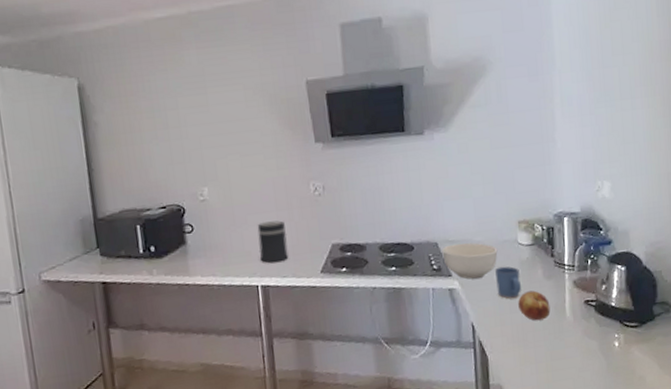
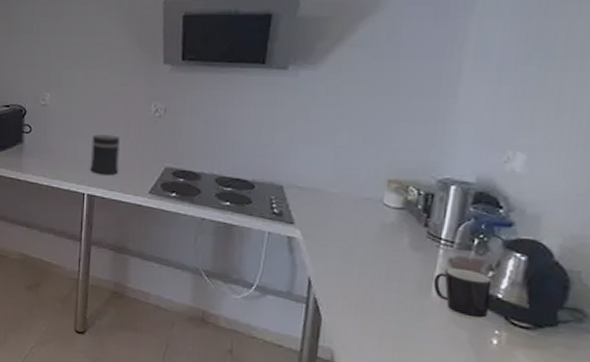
bowl: present [442,242,498,280] -> none [286,190,356,232]
mug: present [495,266,521,299] -> none [346,225,379,263]
fruit: present [518,290,551,321] -> none [370,258,412,294]
mug: none [565,286,608,330] -> present [433,267,493,321]

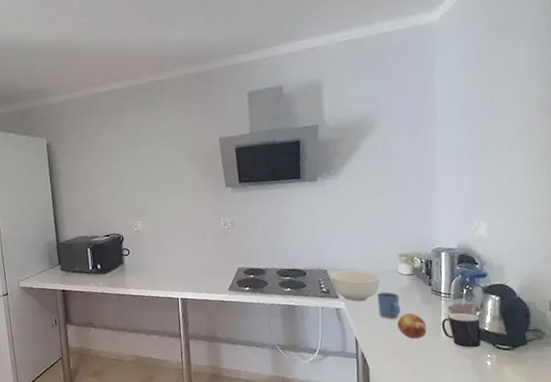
cylinder: present [90,134,121,176] -> none [178,248,203,282]
bowl: none [286,190,356,232] -> present [330,270,380,301]
mug: none [346,225,379,263] -> present [377,291,400,319]
fruit: none [370,258,412,294] -> present [397,313,427,339]

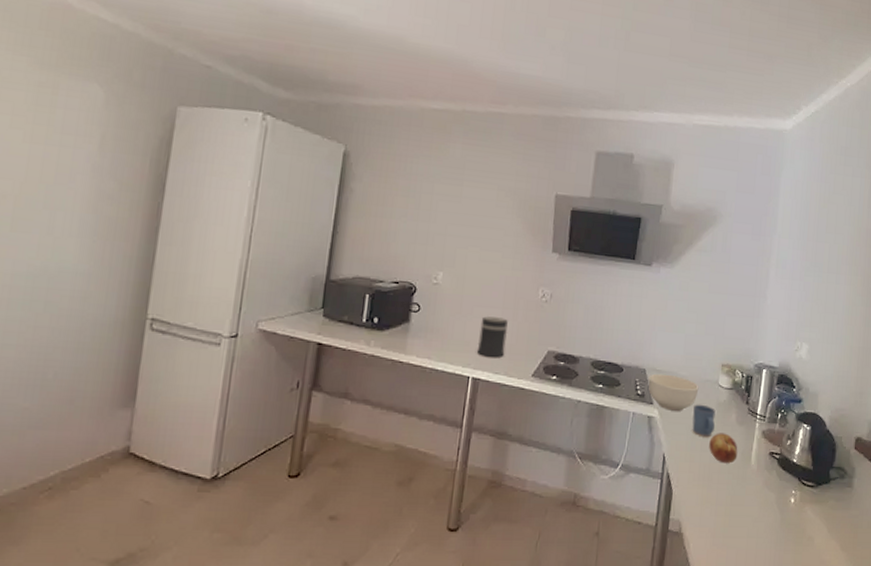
cylinder: none [178,248,203,282] -> present [477,316,508,359]
mug: present [441,312,481,350] -> none [752,438,790,484]

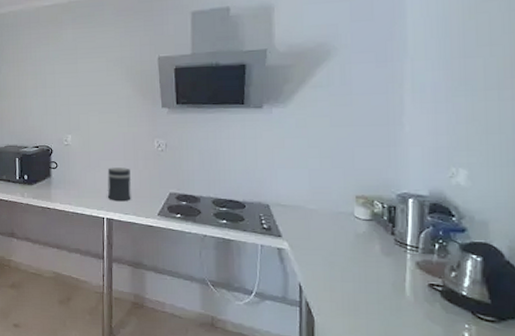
bowl: present [648,373,699,411] -> none [273,208,332,243]
mug: present [692,404,716,438] -> none [328,236,355,268]
fruit: present [709,433,738,464] -> none [351,264,387,295]

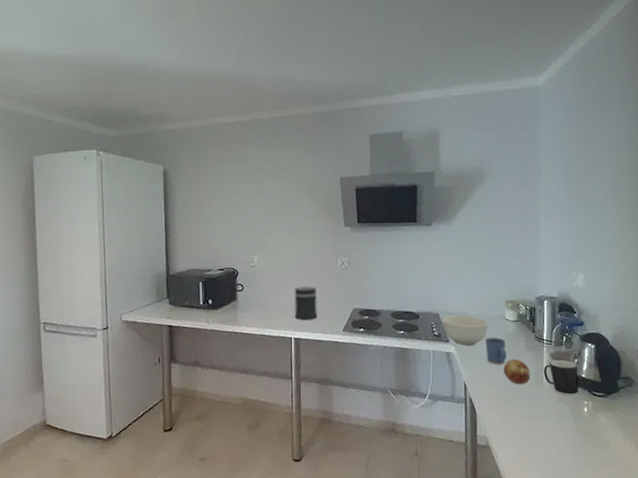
bowl: none [273,208,332,243] -> present [442,315,488,346]
mug: none [328,236,355,268] -> present [486,337,506,365]
fruit: none [351,264,387,295] -> present [503,359,531,385]
mug: none [405,270,457,317] -> present [543,359,579,397]

